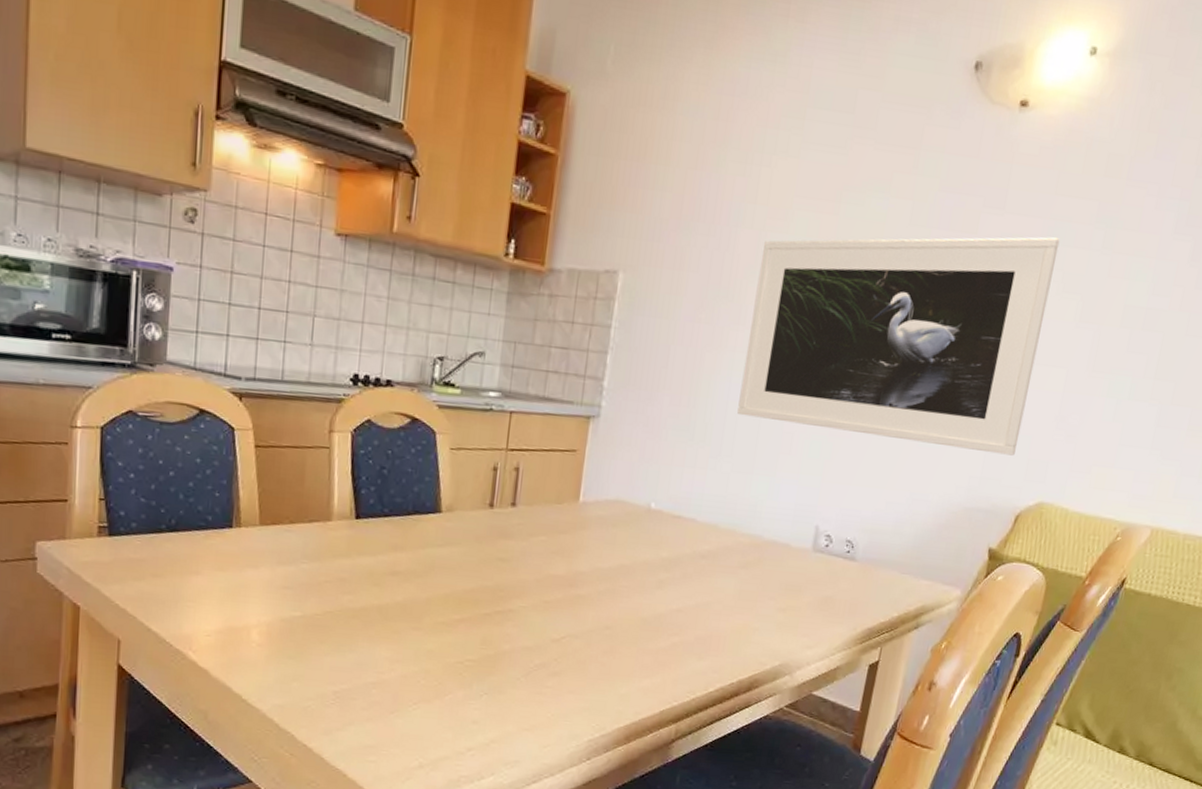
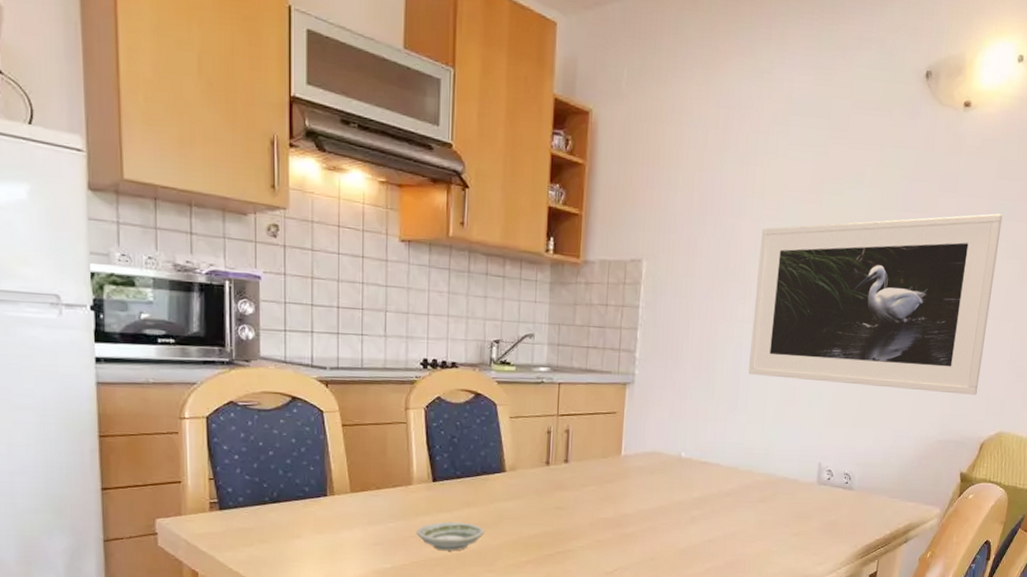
saucer: none [332,566,413,602] -> present [416,521,485,551]

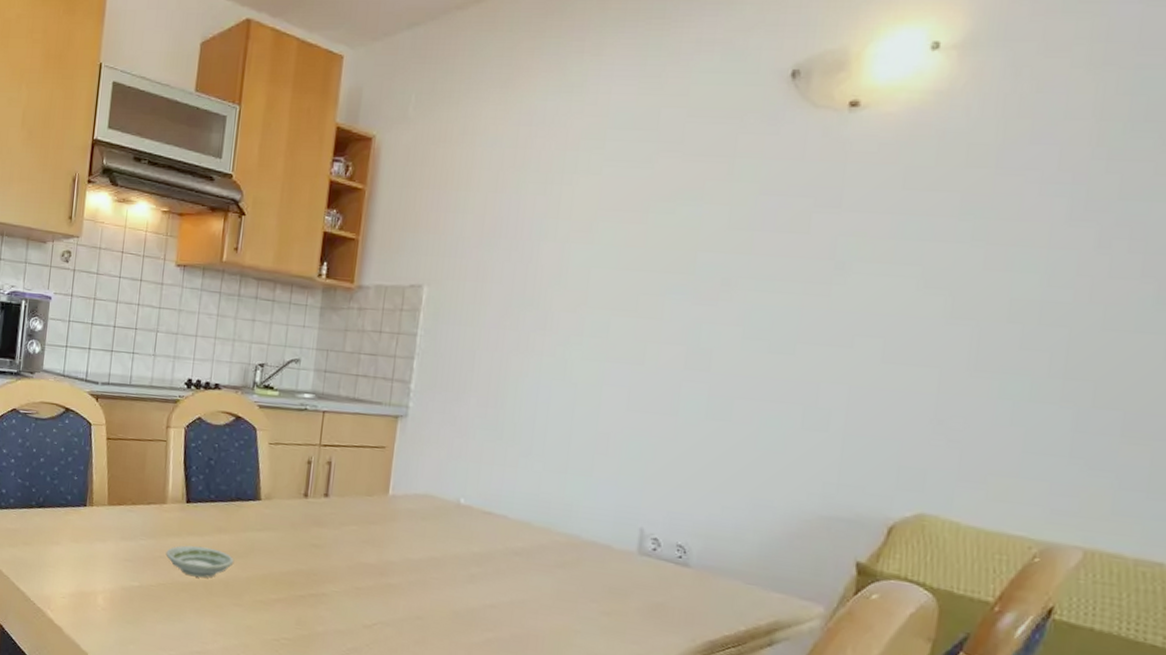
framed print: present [749,213,1003,395] -> none [547,231,915,462]

